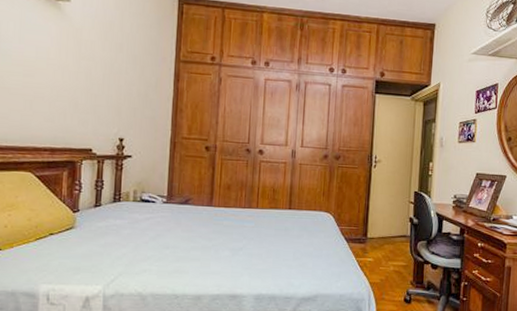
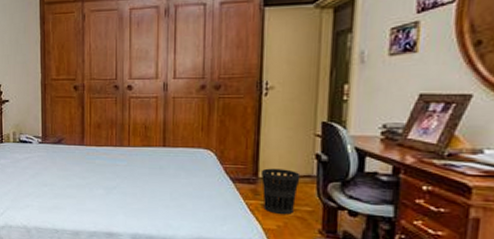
wastebasket: none [369,229,399,270] -> present [260,168,300,215]

